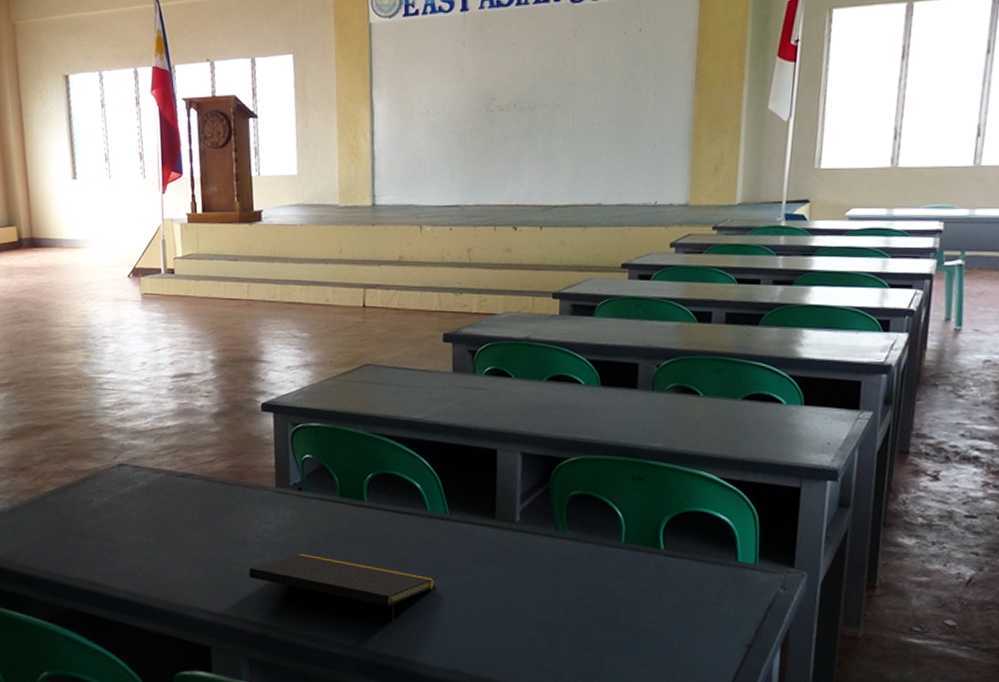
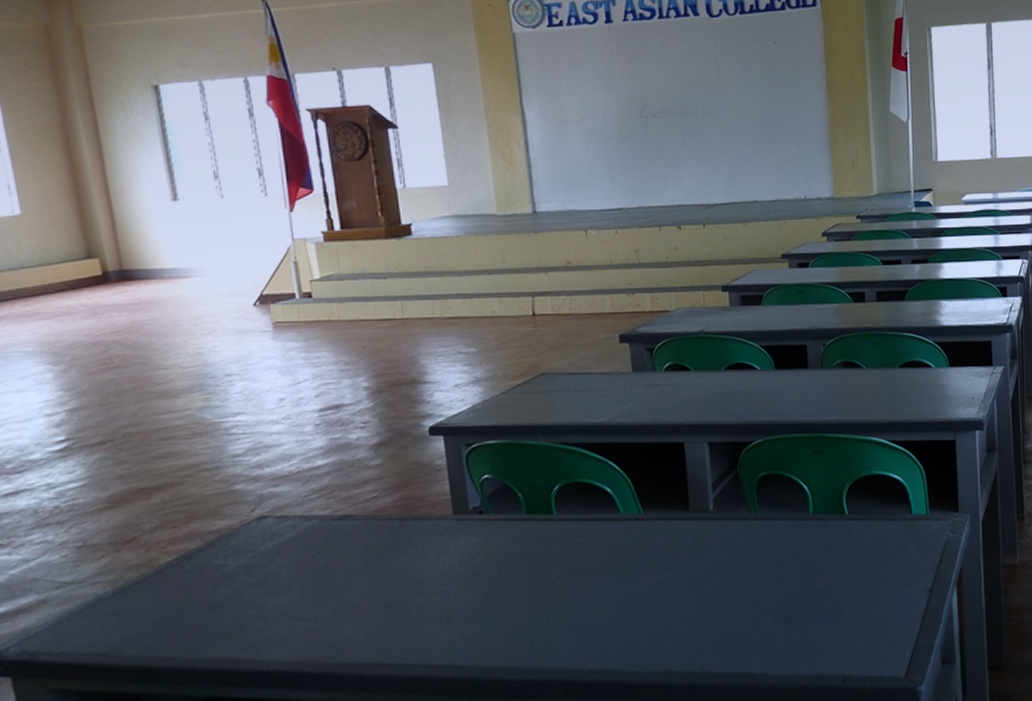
notepad: present [249,553,437,628] -> none [430,579,637,641]

